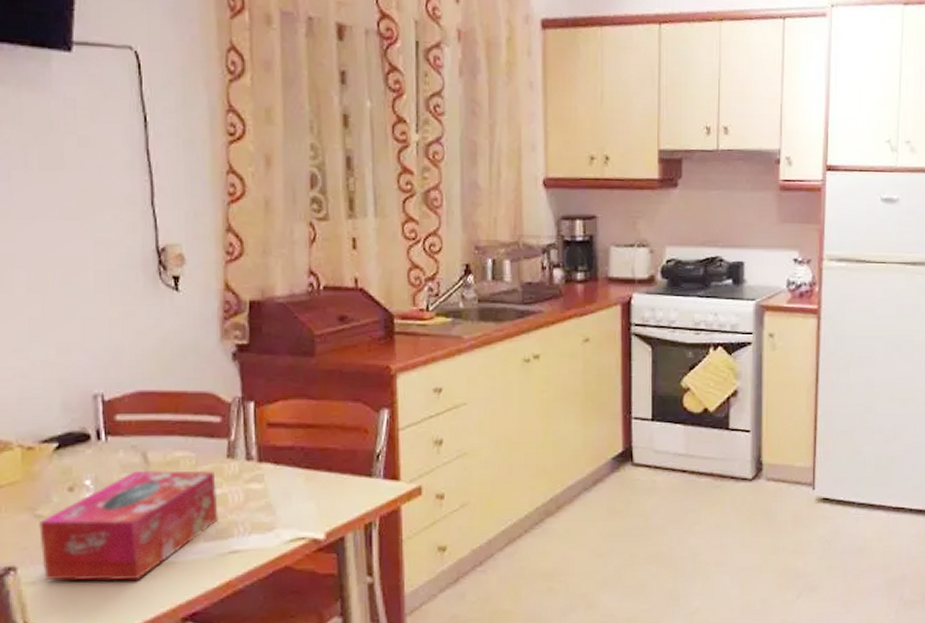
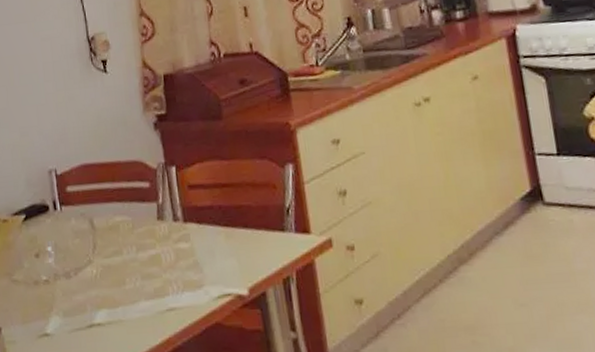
tissue box: present [39,470,218,581] -> none [15,233,155,339]

